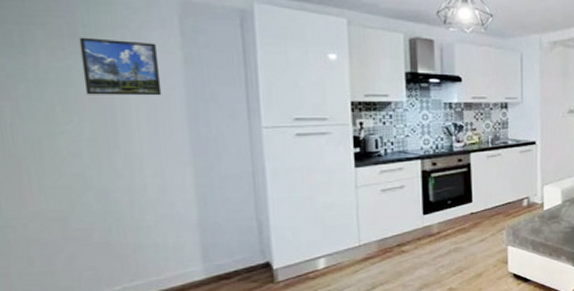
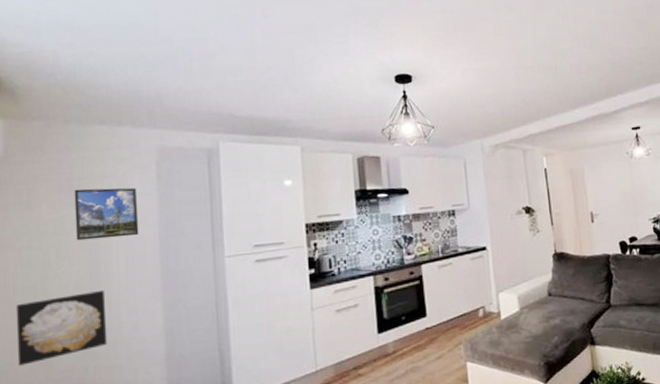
wall art: none [17,151,132,221] -> present [15,291,108,366]

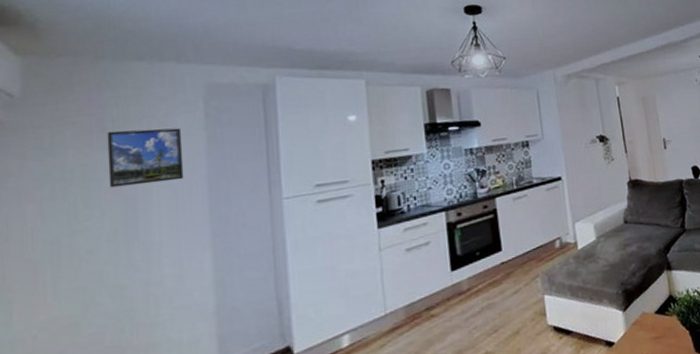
wall art: present [15,291,108,366] -> none [35,242,147,332]

